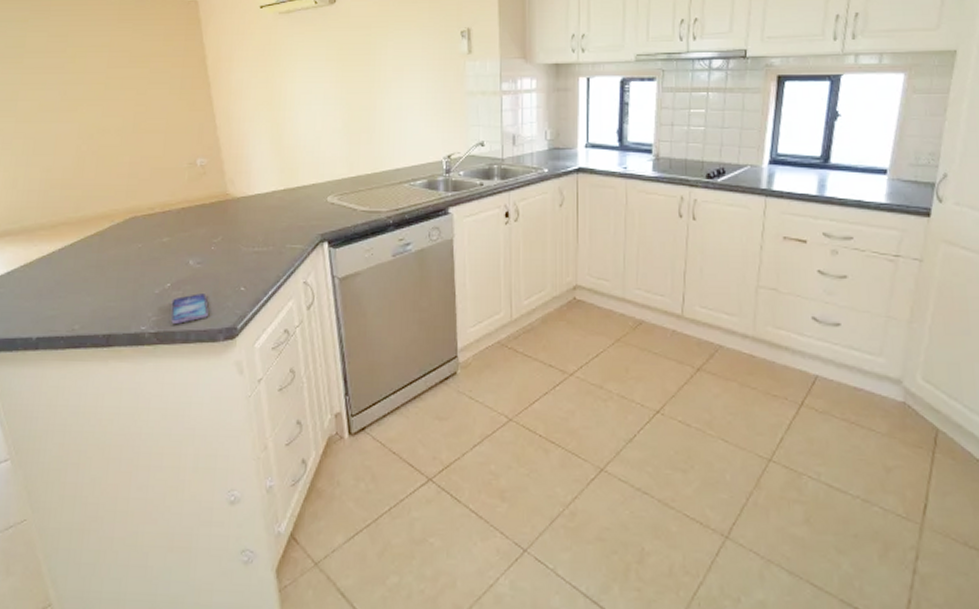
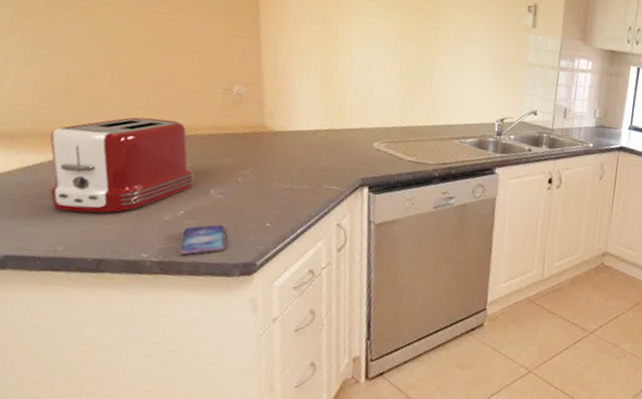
toaster: none [57,199,176,293] -> present [48,117,195,213]

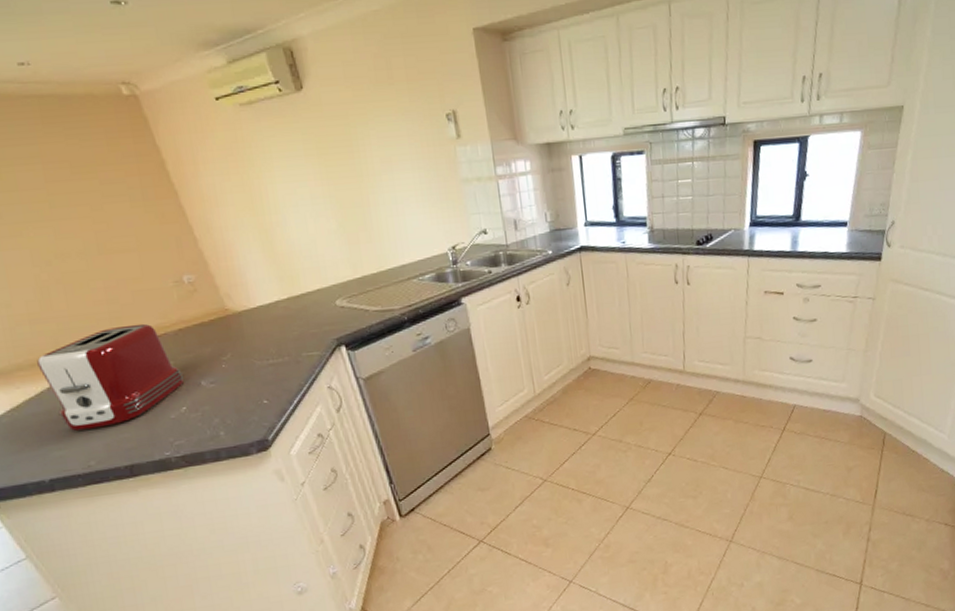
smartphone: present [179,224,226,255] -> none [191,412,235,445]

